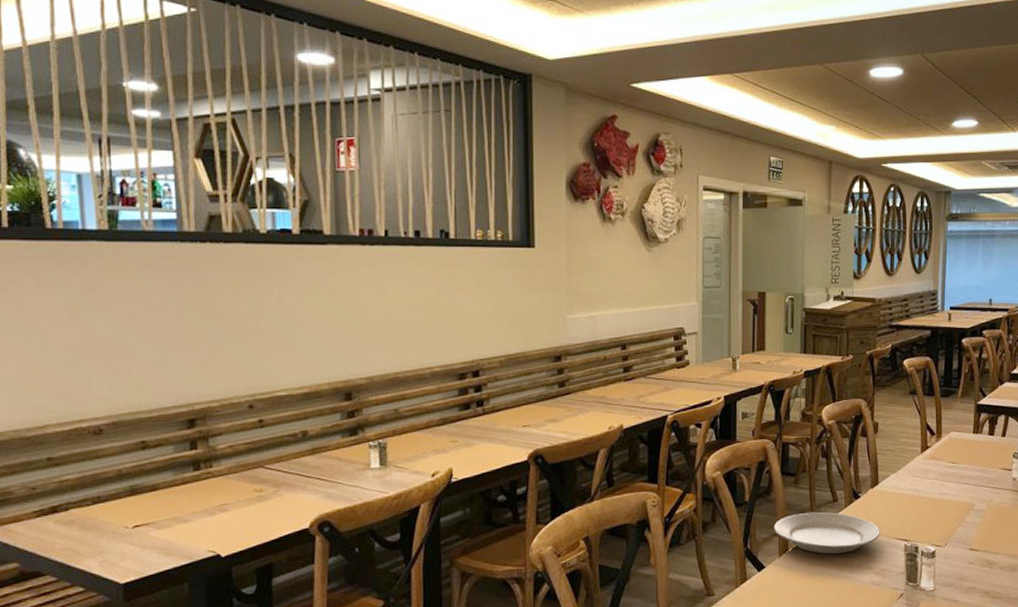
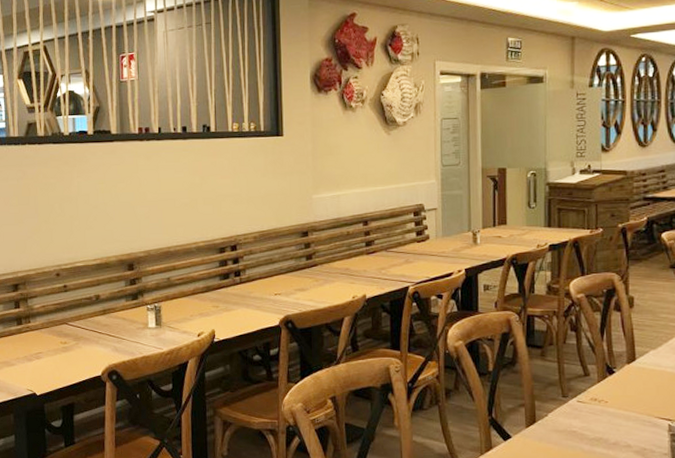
plate: present [773,512,880,554] -> none [519,386,639,429]

